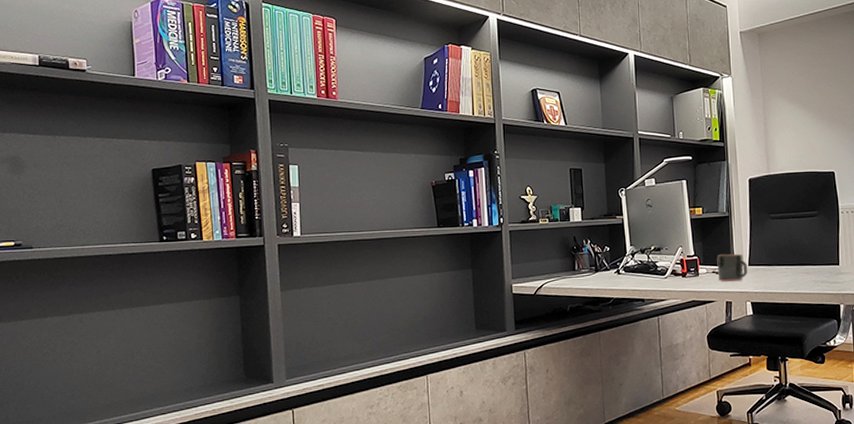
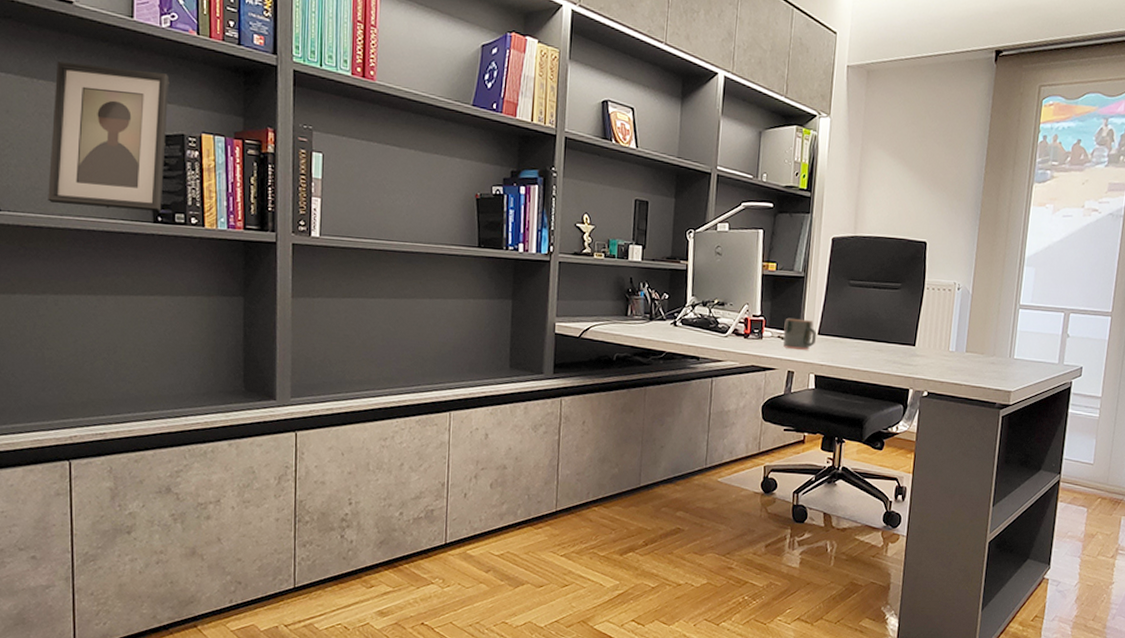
picture frame: none [71,117,167,237] -> present [48,61,170,212]

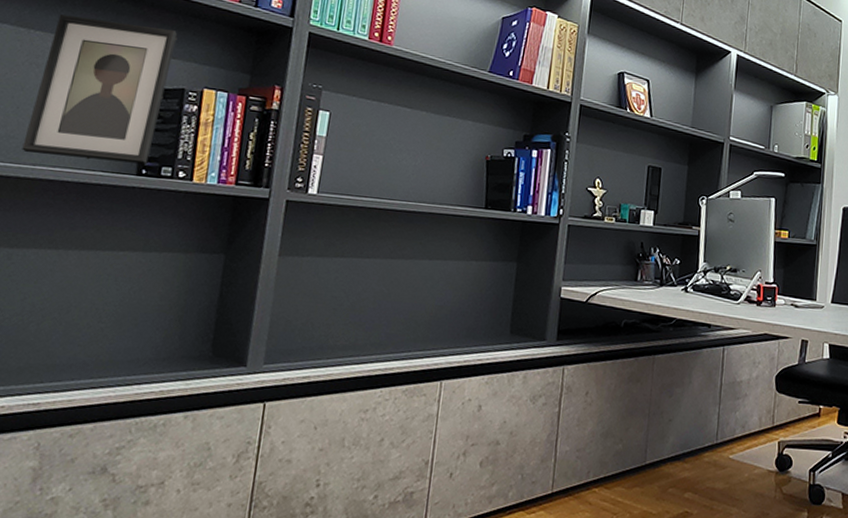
mug: present [782,318,816,350] -> none [796,285,830,319]

